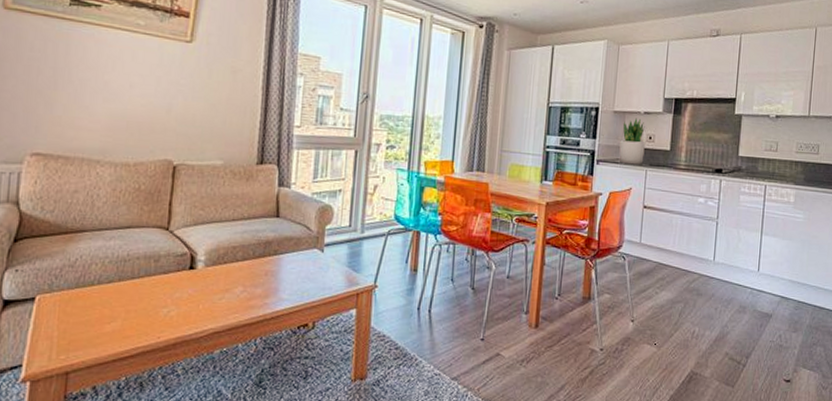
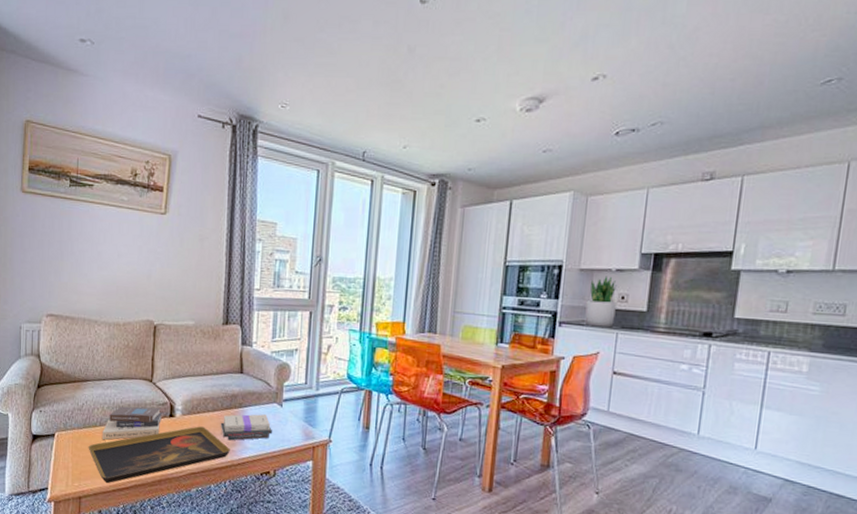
decorative tray: none [81,278,262,353] -> present [88,426,230,484]
books: none [100,258,180,301] -> present [101,406,162,440]
books: none [251,261,312,293] -> present [220,414,272,441]

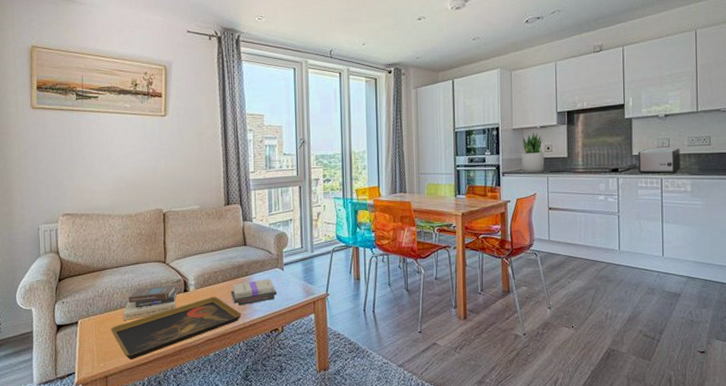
toaster: none [739,313,802,348] -> present [638,149,681,174]

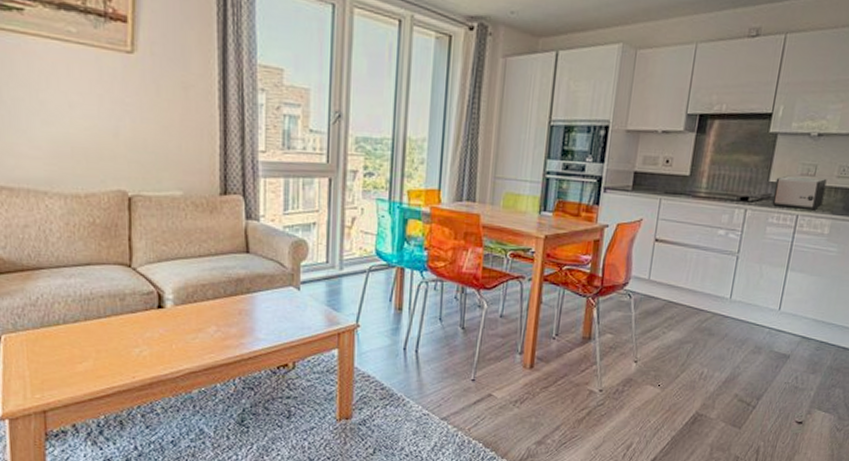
decorative tray: present [111,297,241,360] -> none [50,317,238,393]
books: present [122,284,177,321] -> none [67,297,148,341]
books: present [230,279,277,306] -> none [224,299,289,332]
planter: present [521,132,544,174] -> none [630,138,662,193]

